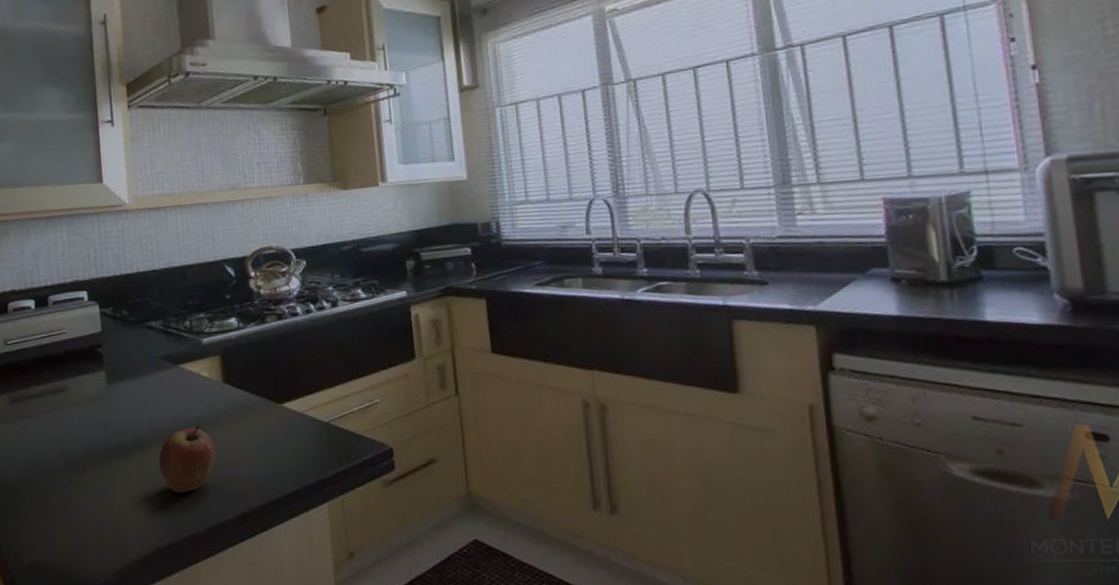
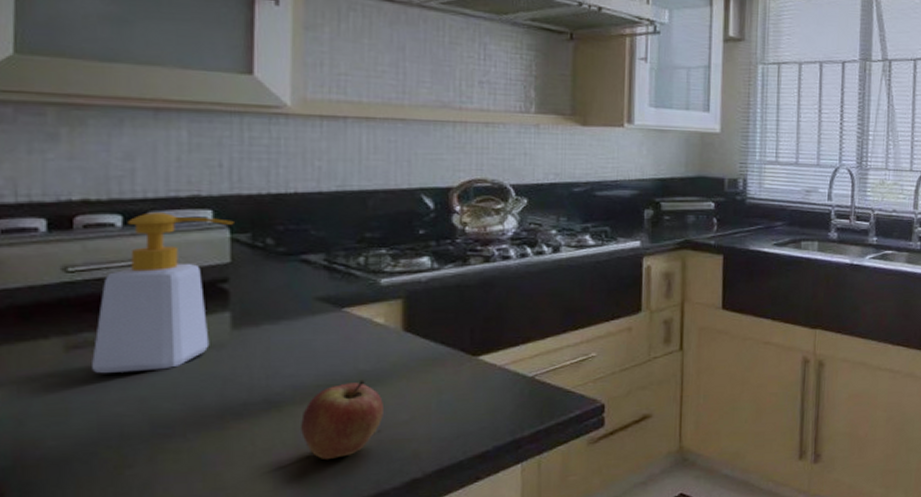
soap bottle: none [26,296,101,421] -> present [92,212,234,374]

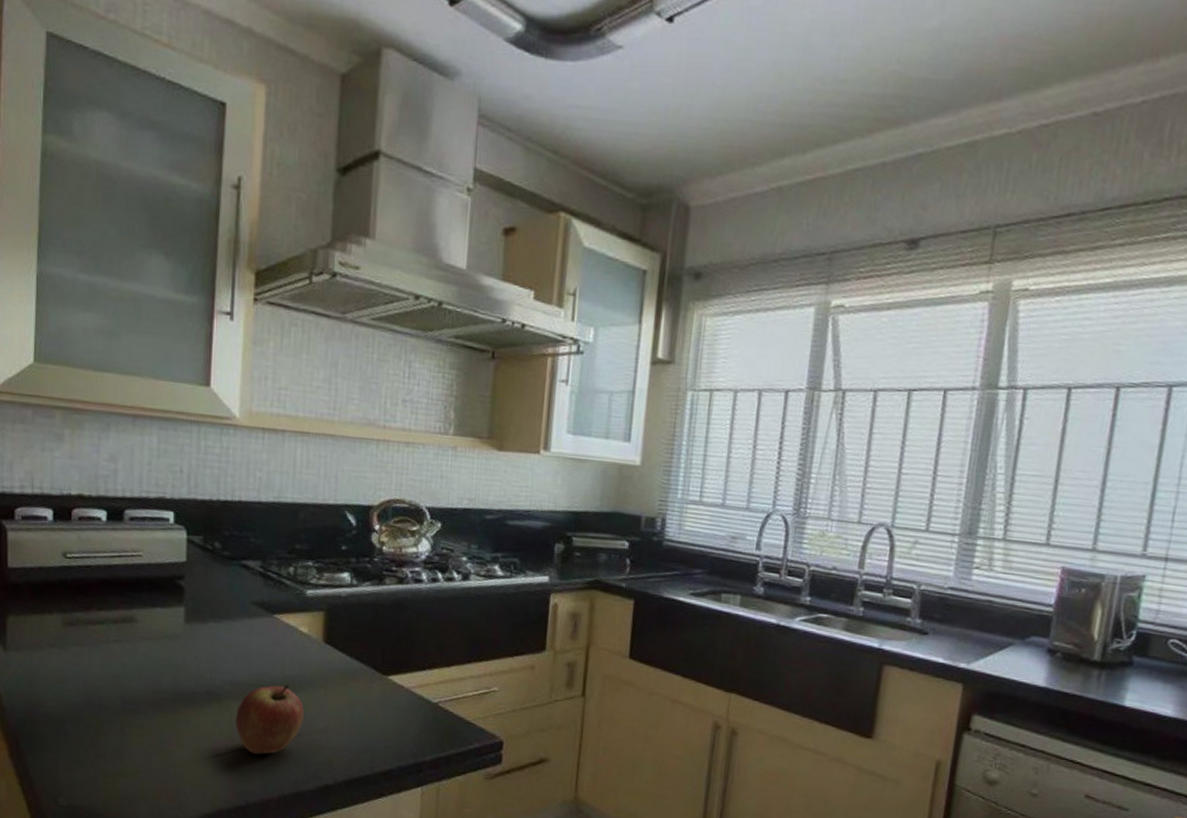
soap bottle: present [92,212,234,374] -> none [82,510,190,653]

